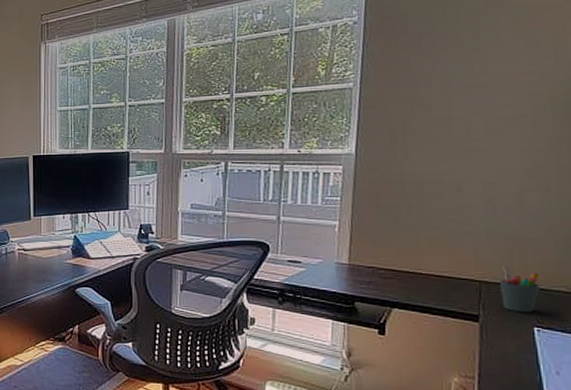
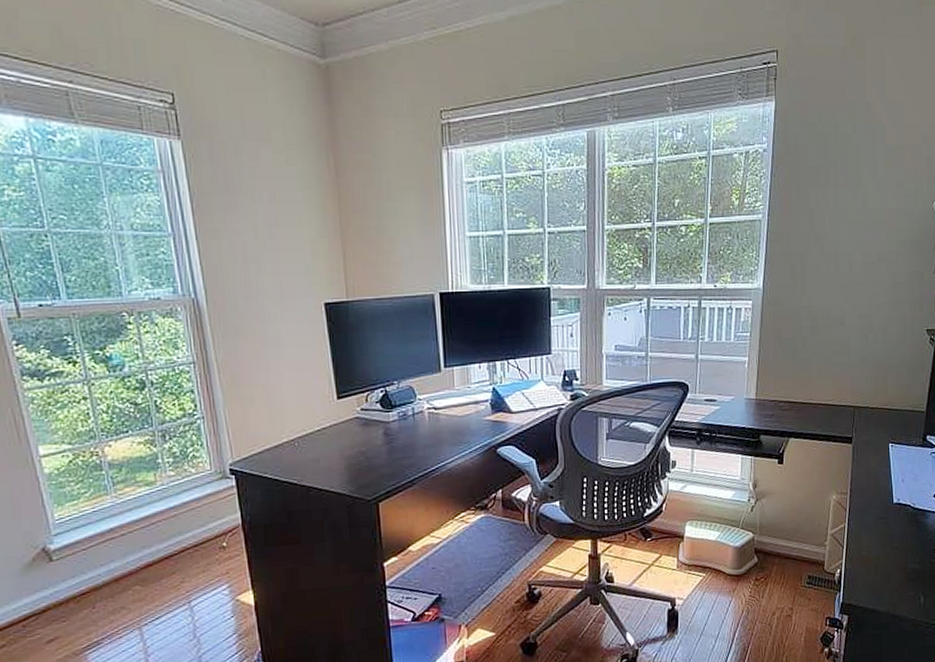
pen holder: present [500,265,540,313] -> none [868,391,895,432]

